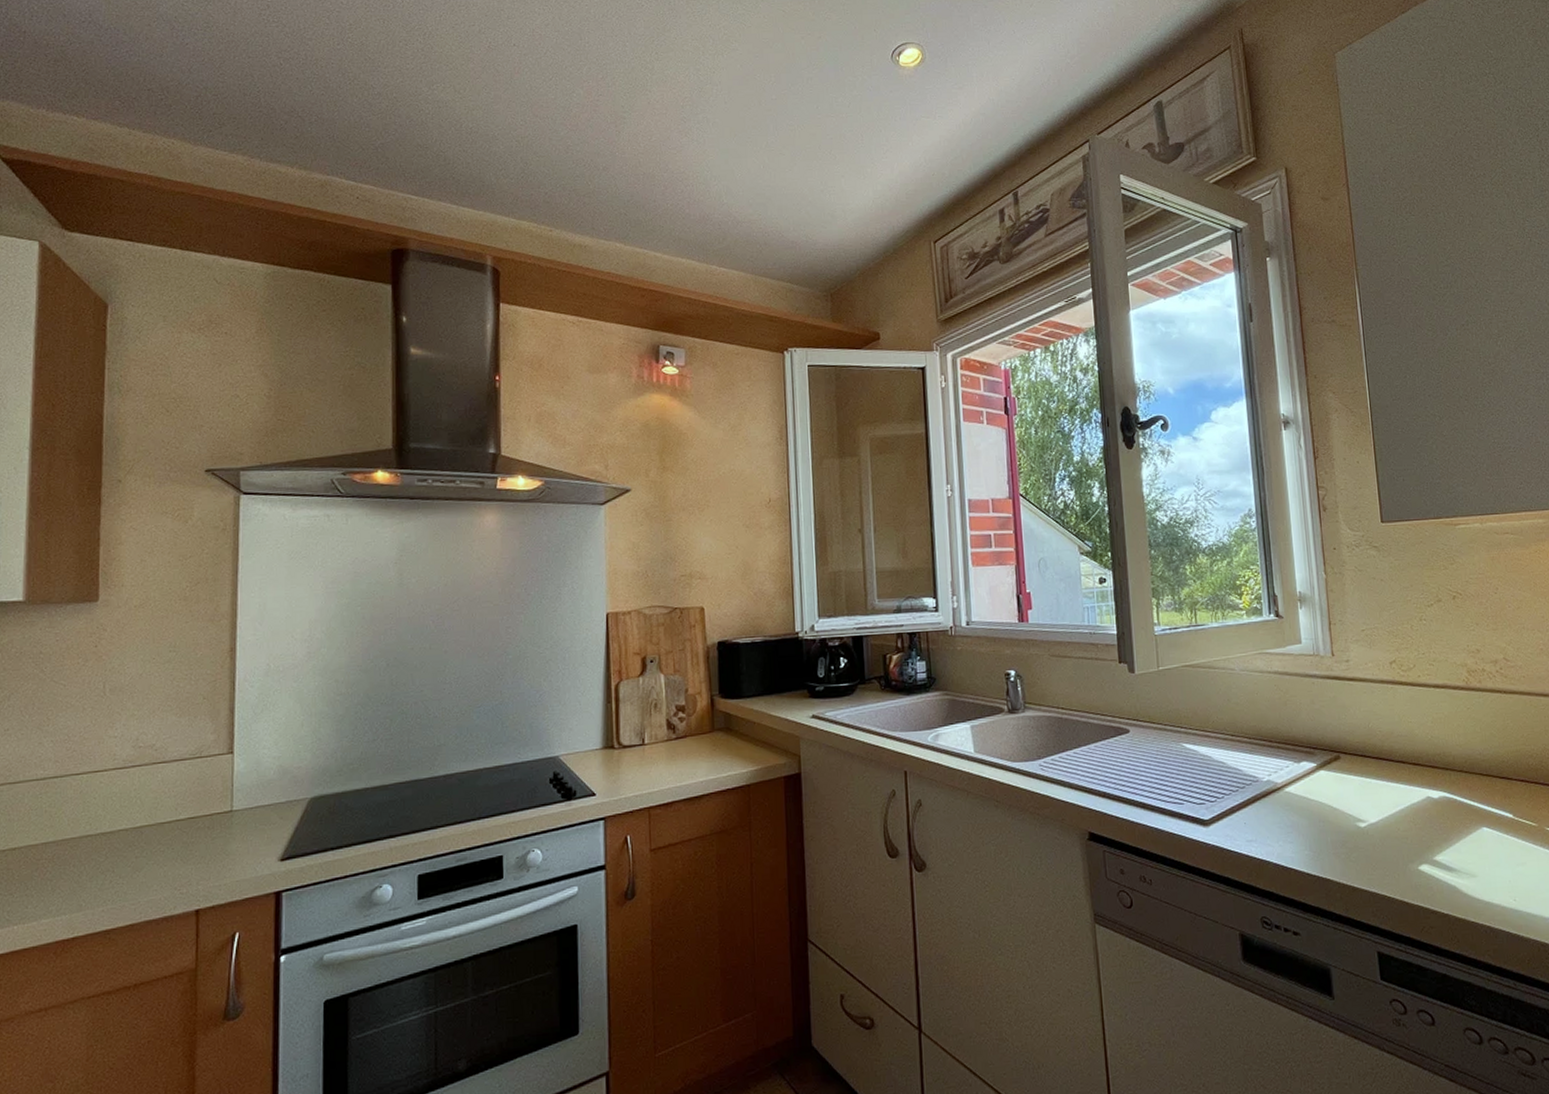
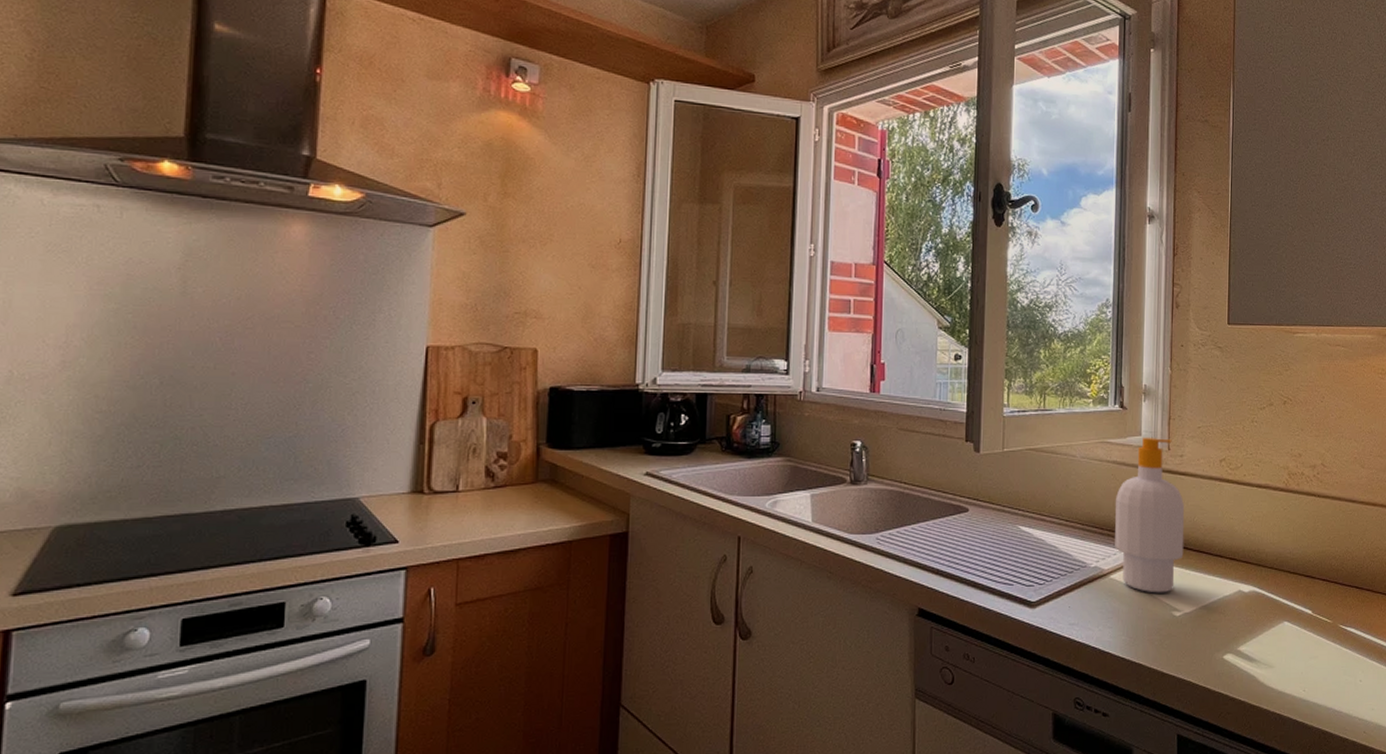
soap bottle: none [1281,644,1362,805] -> present [1115,437,1185,593]

